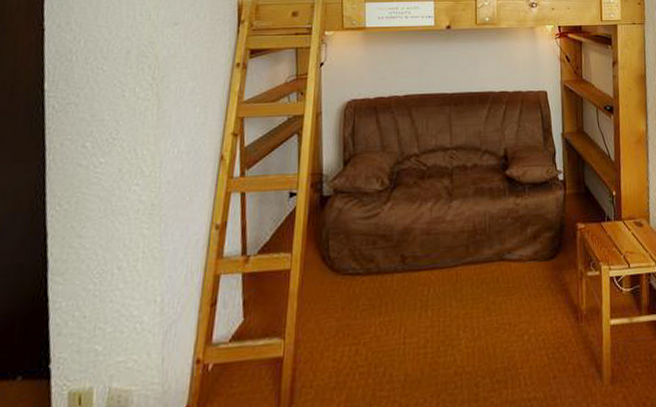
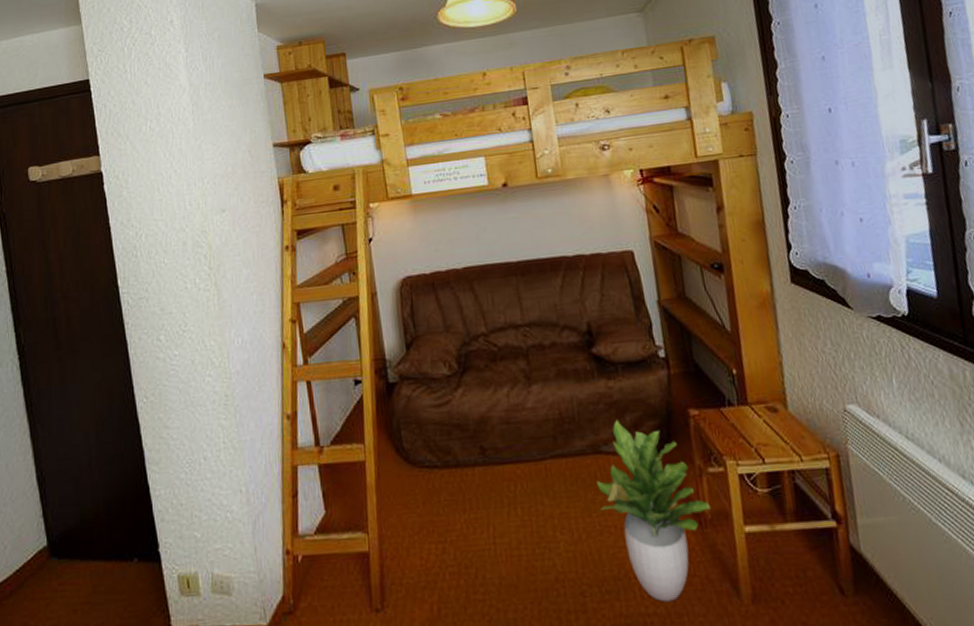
potted plant: none [498,232,587,388] -> present [596,420,711,603]

